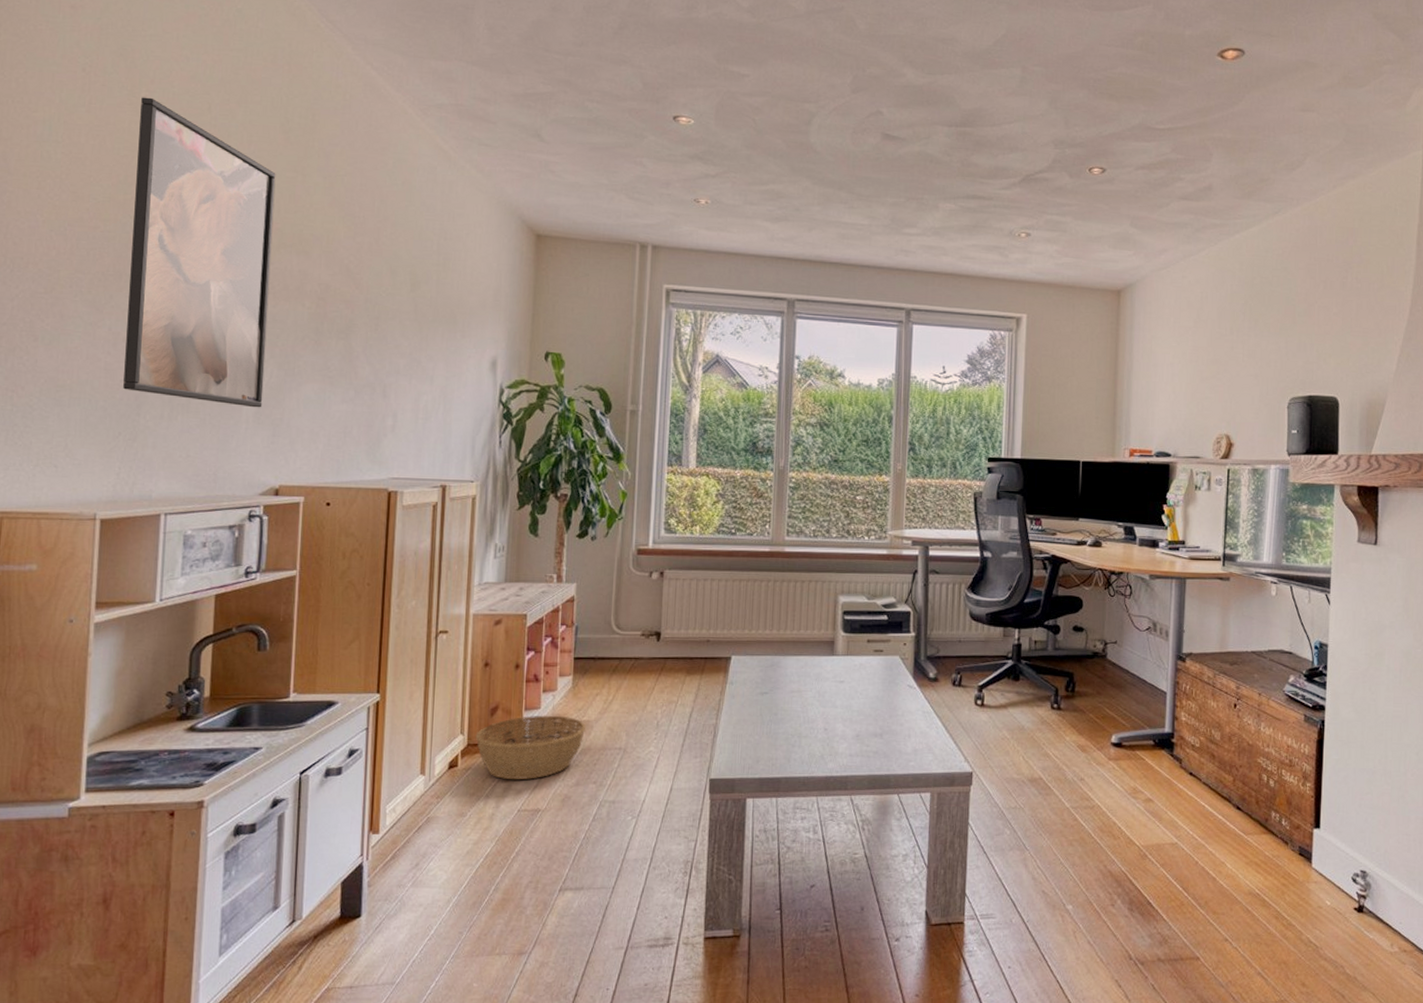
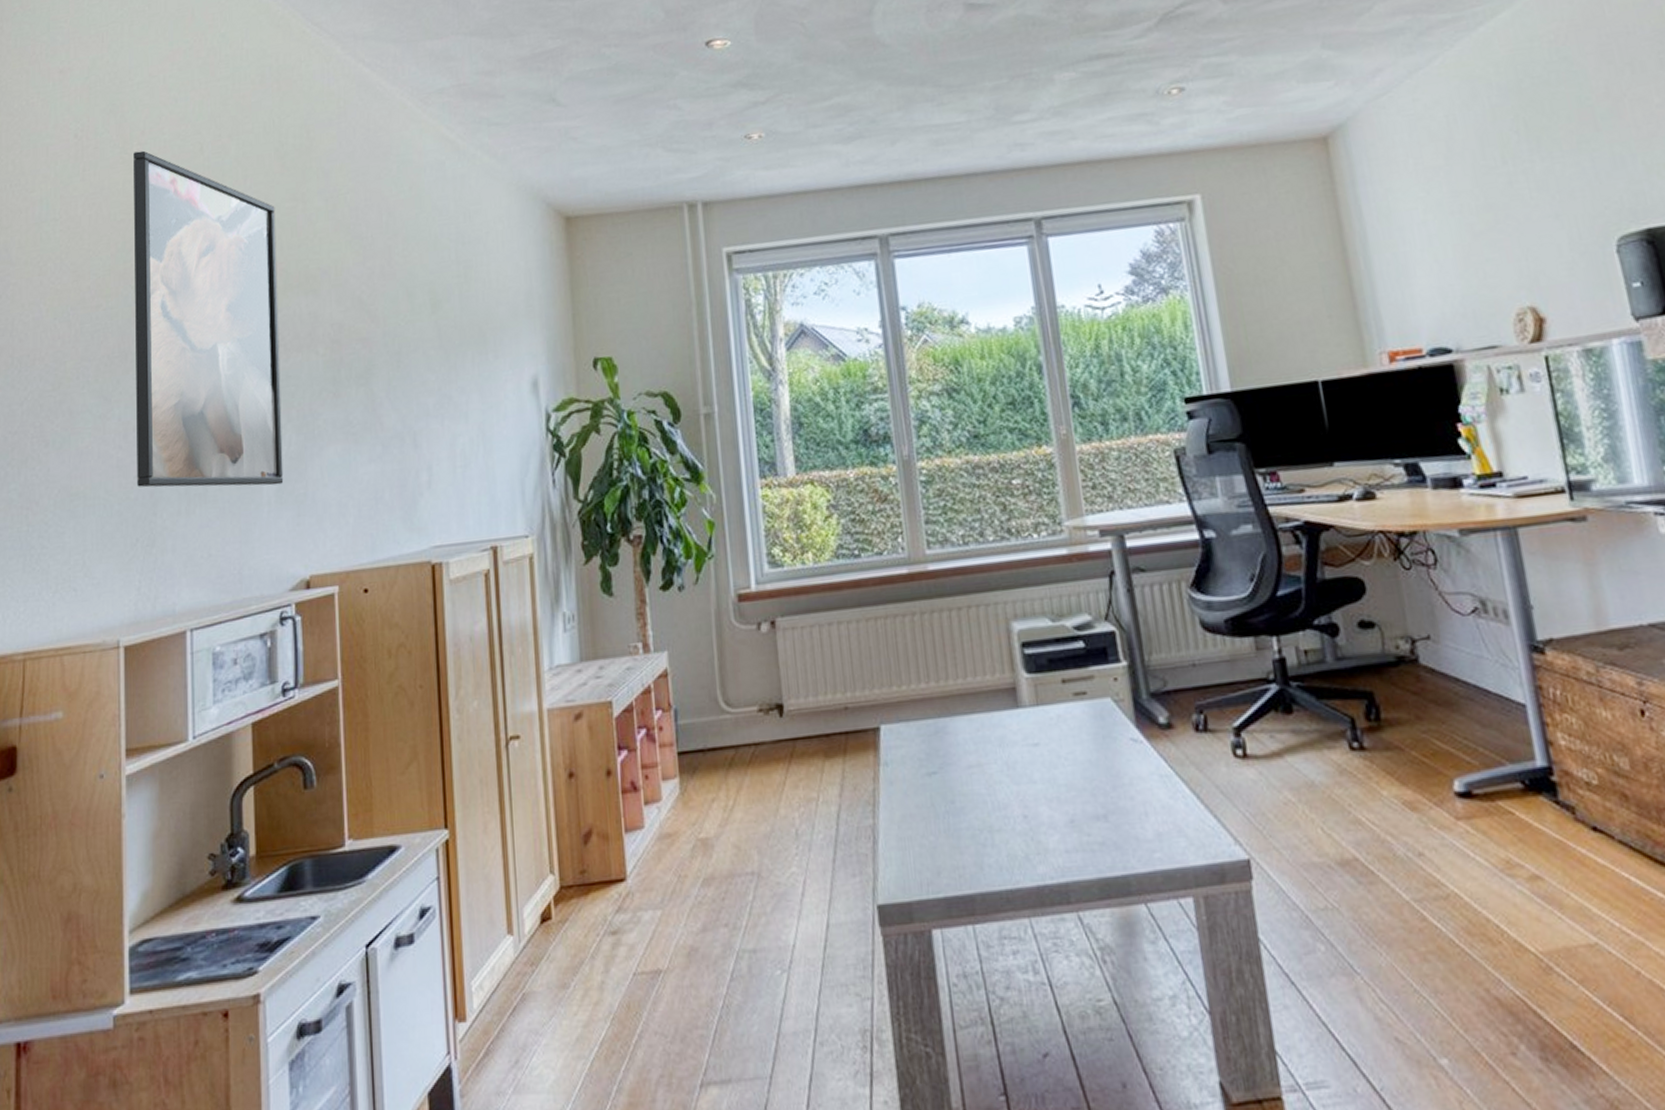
basket: present [475,715,586,780] -> none [568,834,706,932]

